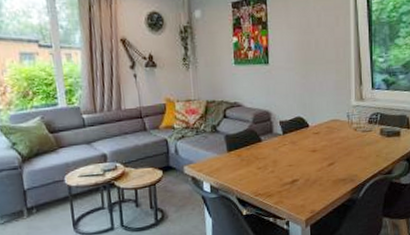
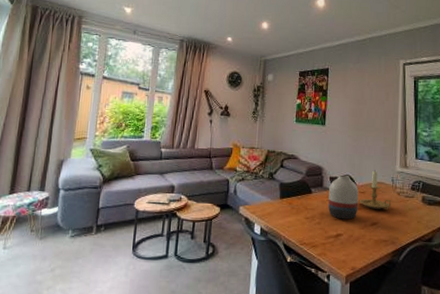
vase: none [280,117,313,165] -> present [328,174,359,220]
candle holder: none [313,108,348,149] -> present [359,170,392,210]

